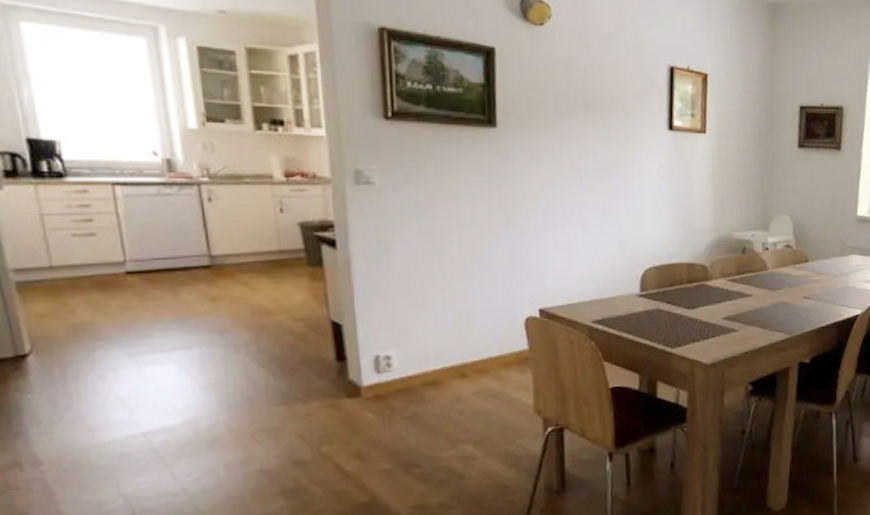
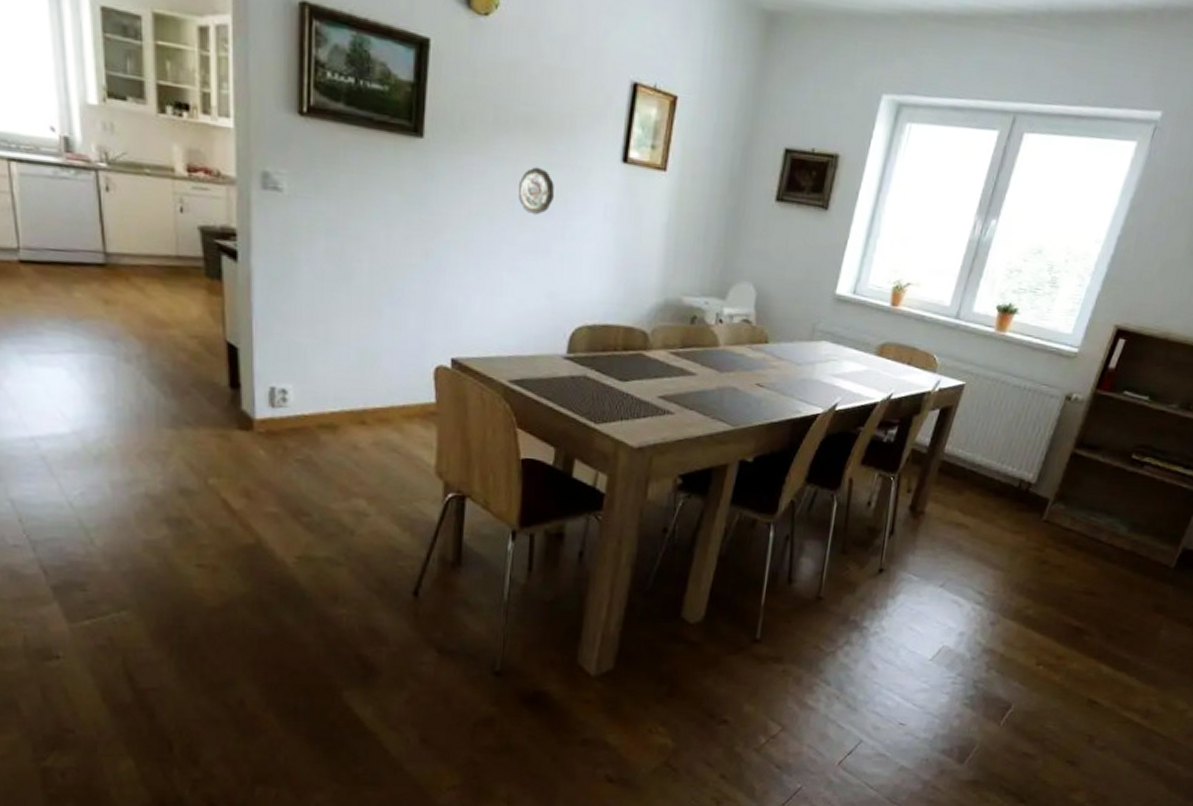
decorative plate: none [582,141,615,181] -> present [518,167,555,216]

